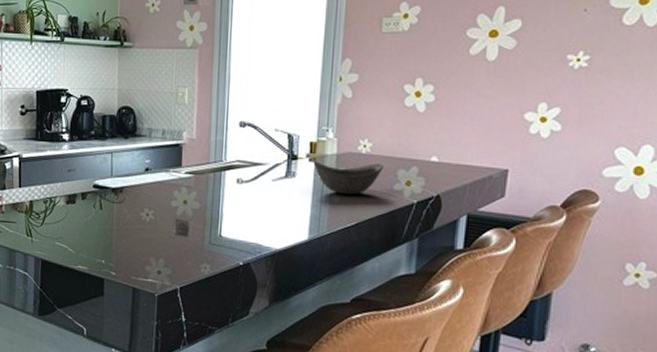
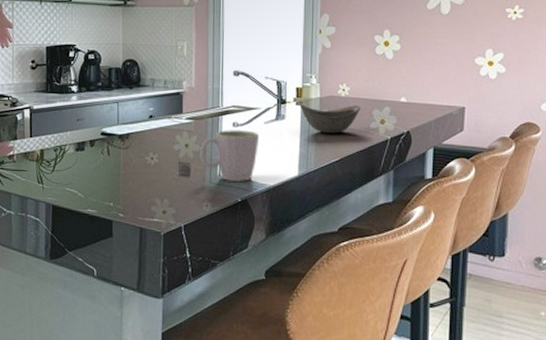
mug: none [199,186,265,244] -> present [200,130,259,182]

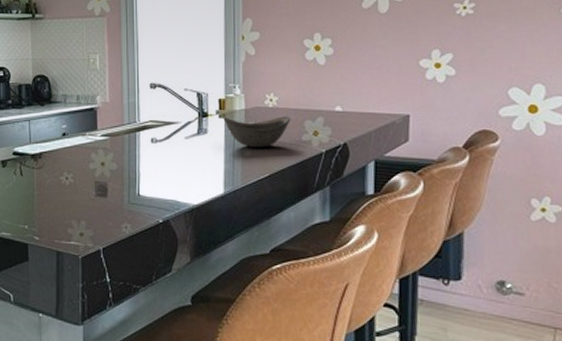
mug: present [200,130,259,182] -> none [117,146,180,201]

